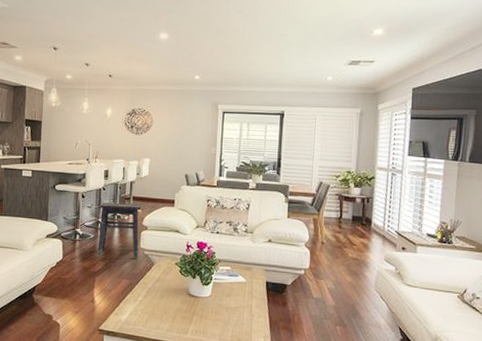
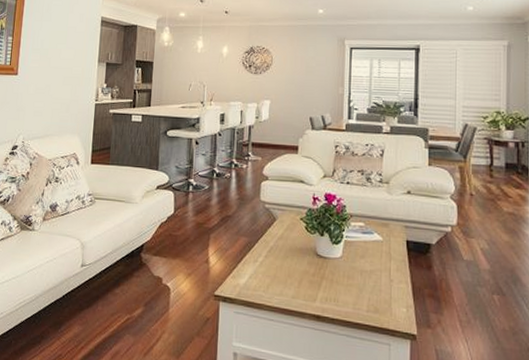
side table: present [97,202,141,258] -> none [212,149,261,212]

